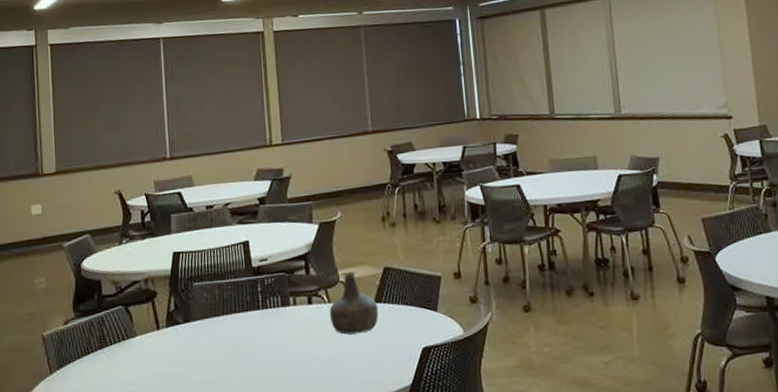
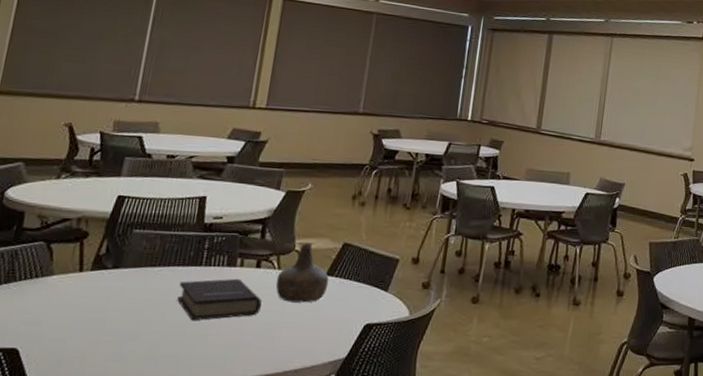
book: none [244,317,321,365] -> present [177,278,262,321]

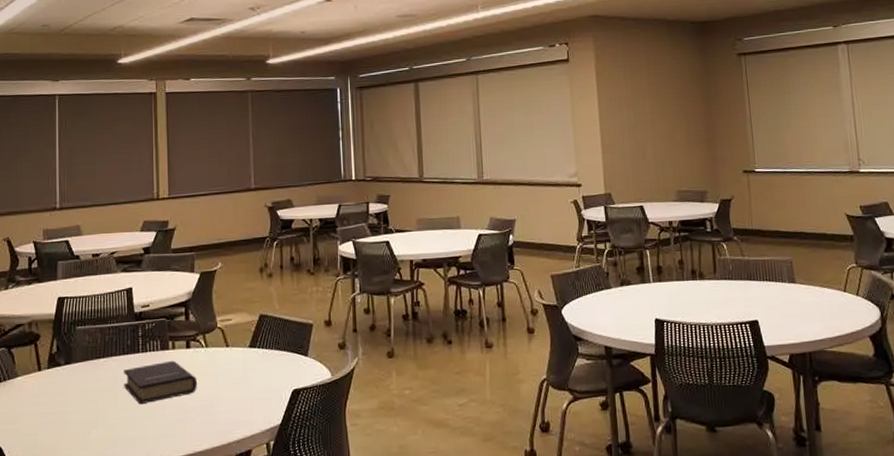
bottle: present [275,242,329,303] -> none [206,318,253,377]

